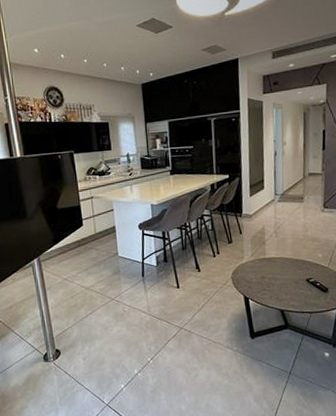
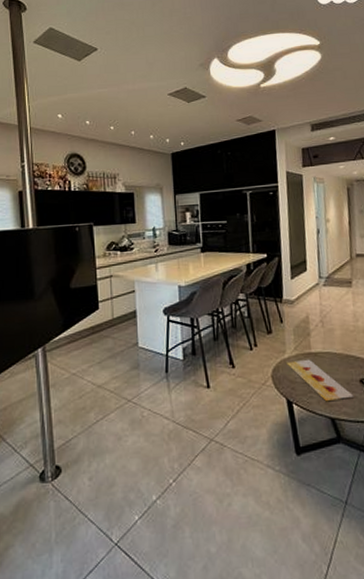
painting: none [244,263,301,297] -> present [286,359,354,402]

